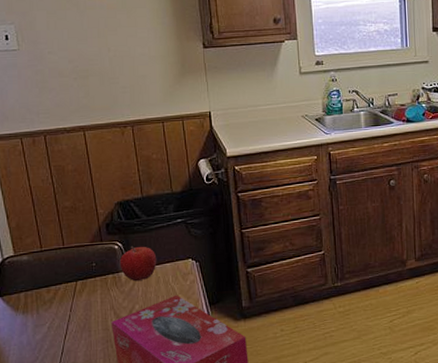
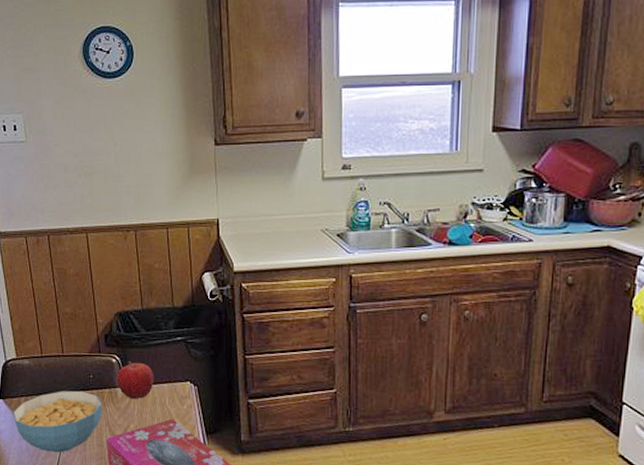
cereal bowl: none [12,279,107,343] -> present [13,390,103,453]

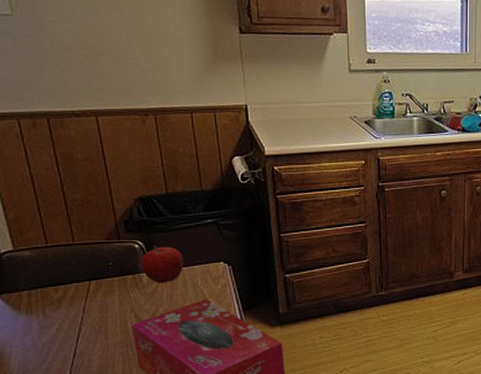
cereal bowl: present [13,390,103,453] -> none [12,279,126,346]

